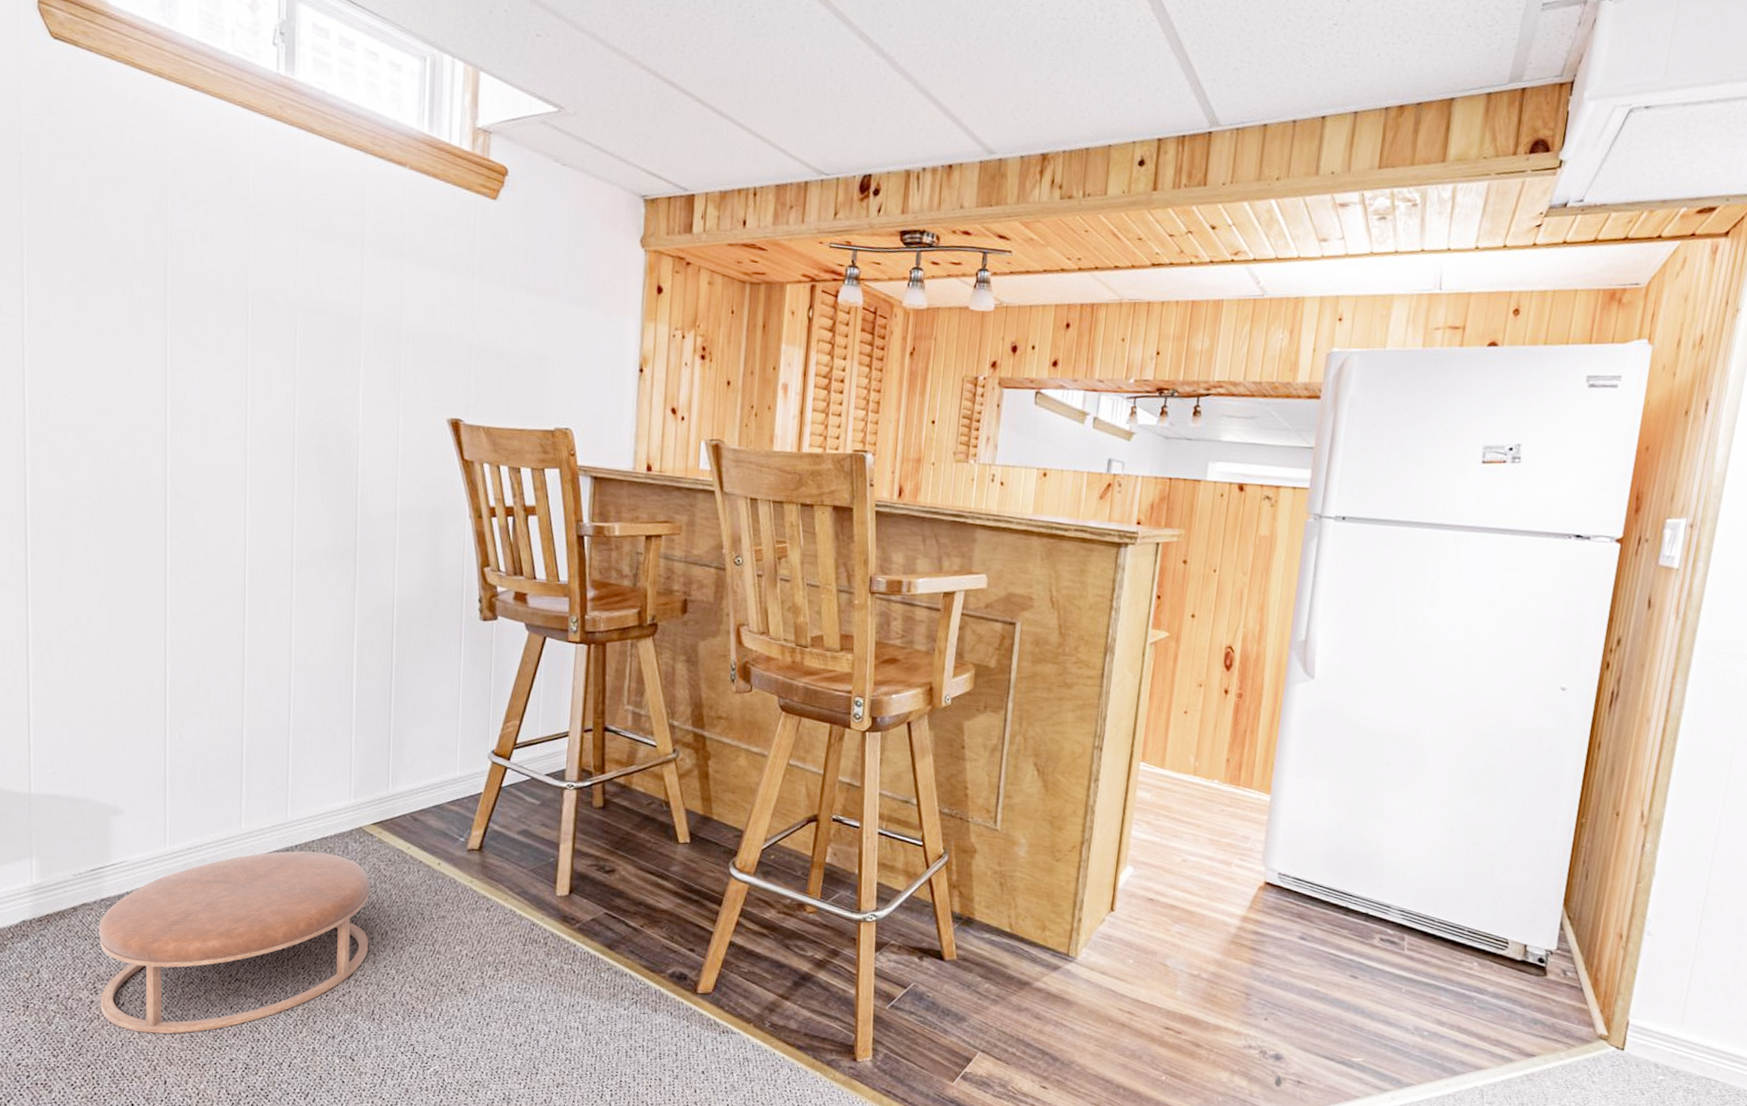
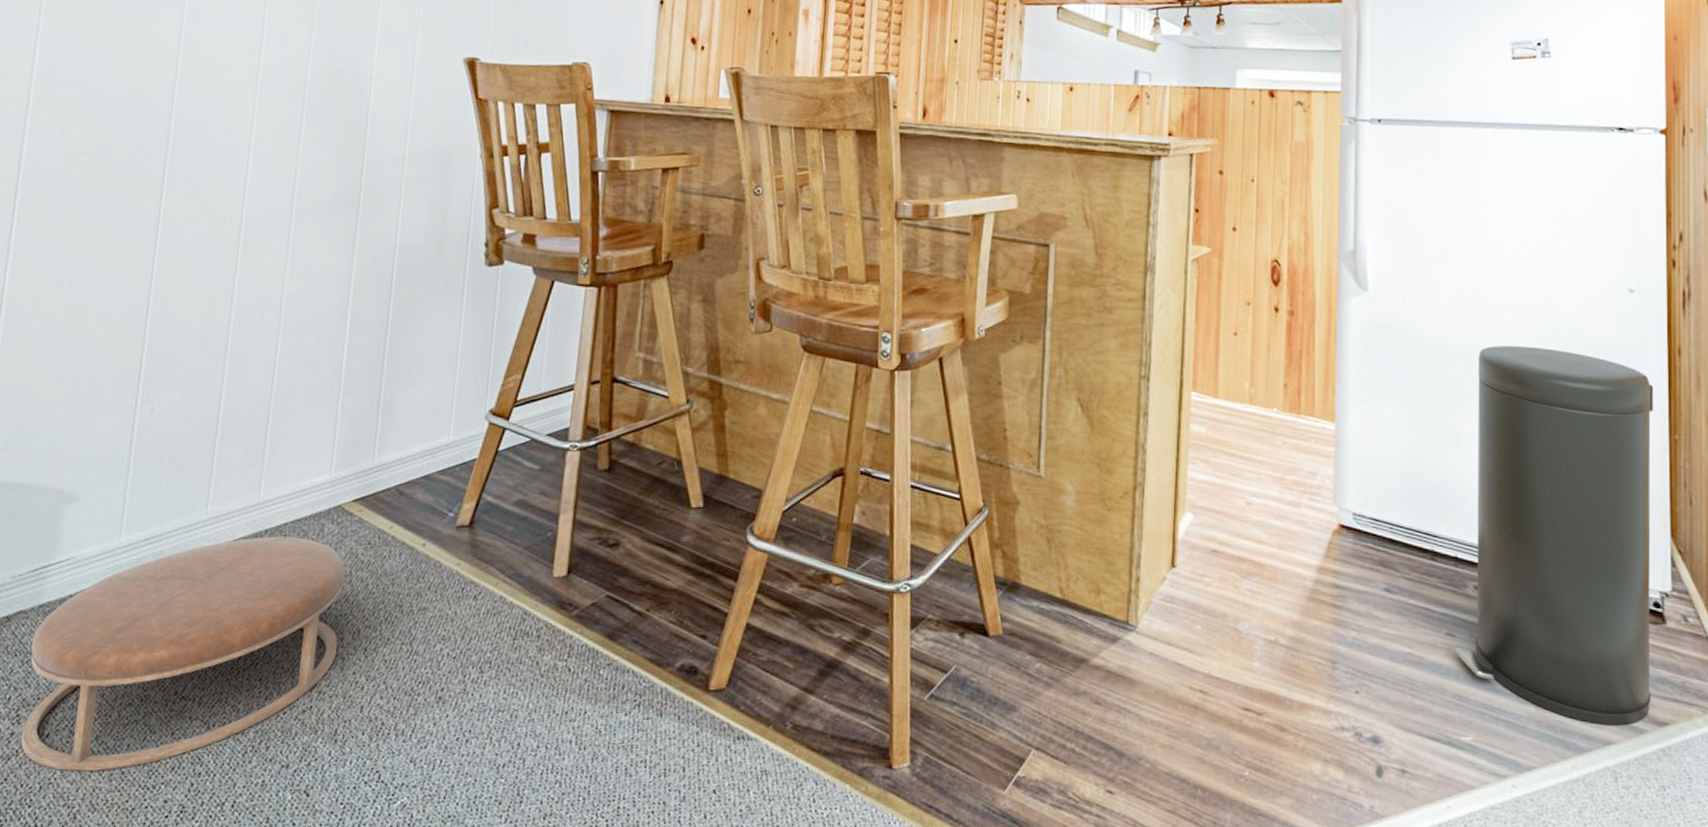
pedal bin: none [1356,733,1570,1055] -> present [1455,345,1654,726]

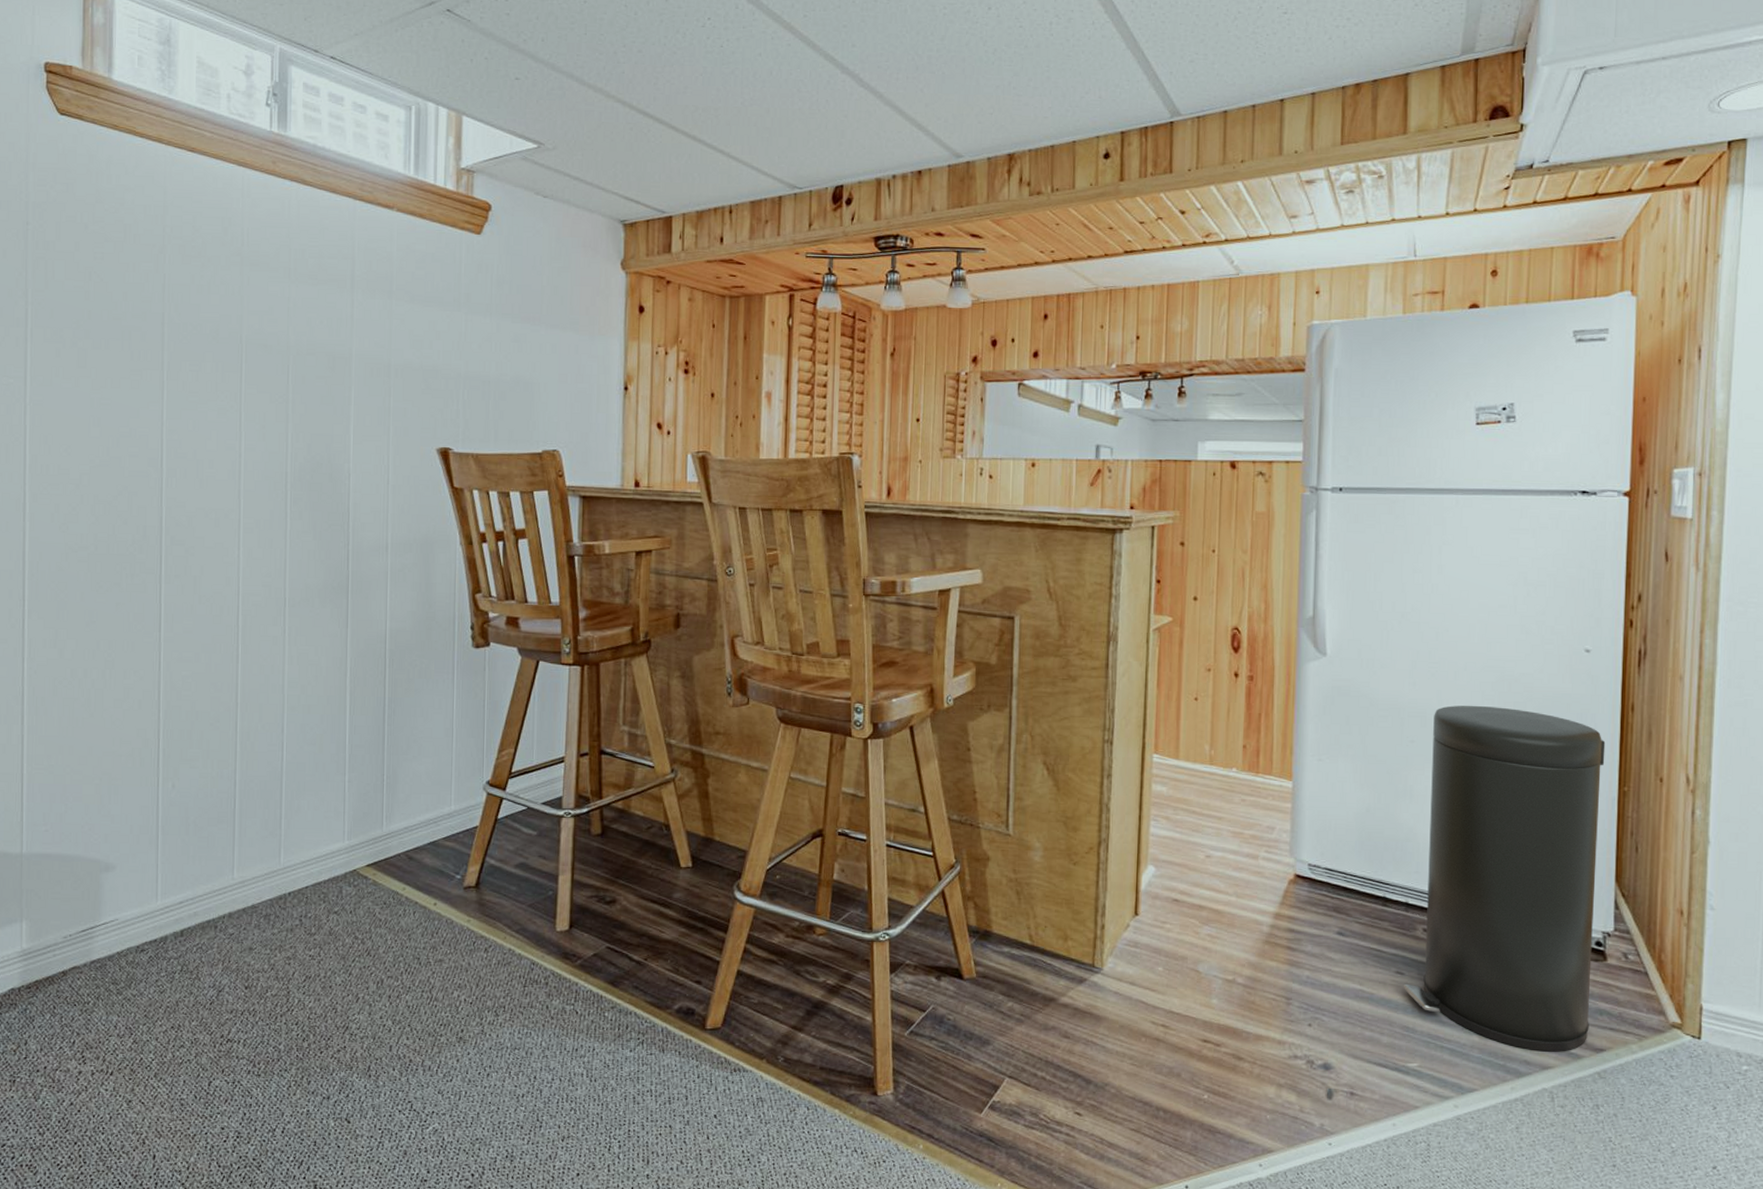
ottoman: present [20,536,345,772] -> none [87,898,365,1104]

